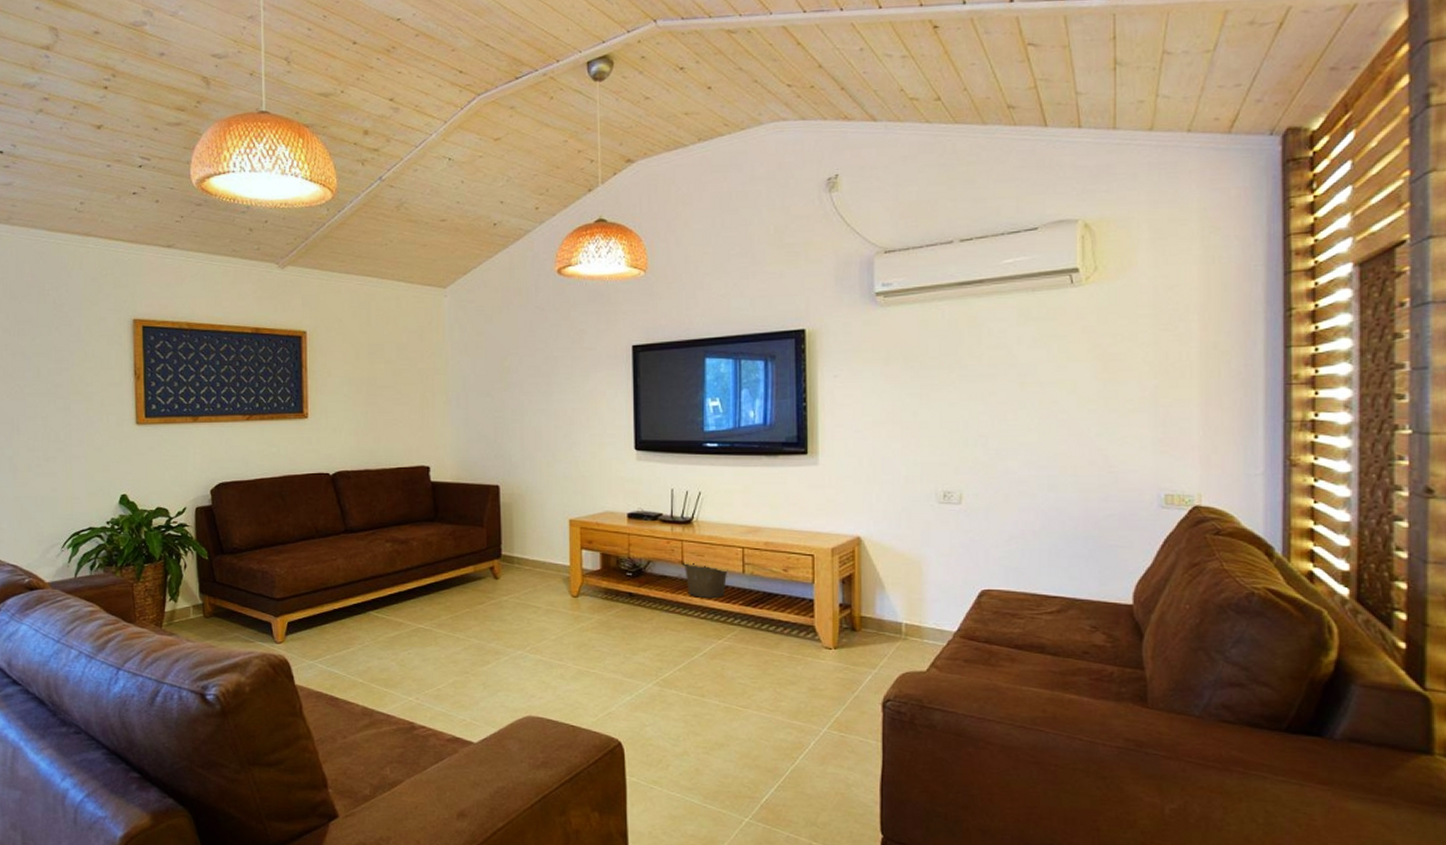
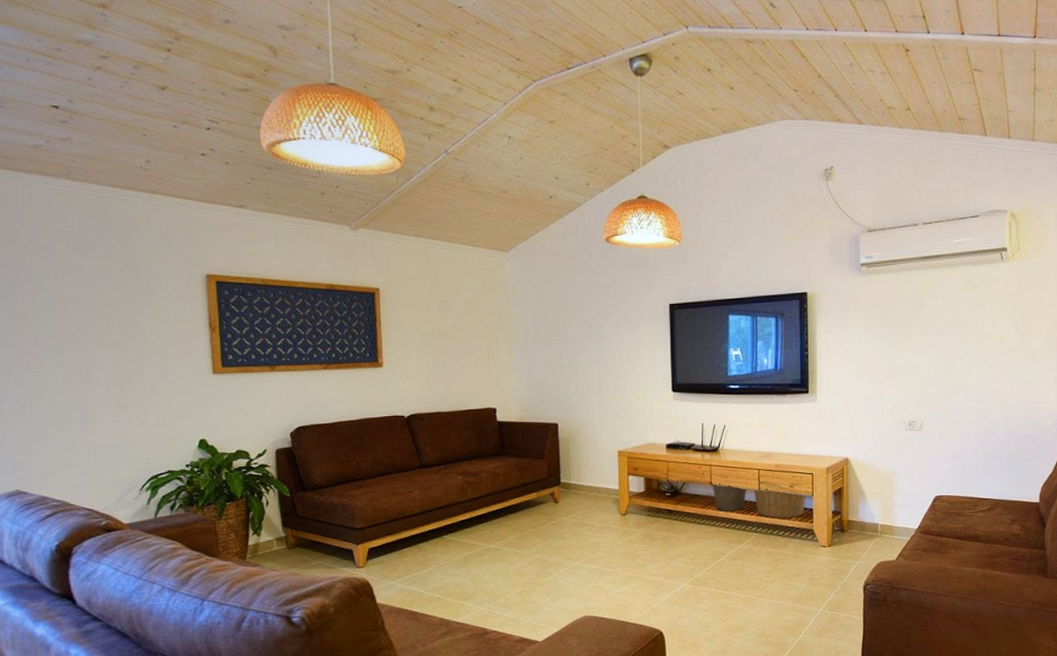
basket: none [735,570,805,610] -> present [753,488,806,518]

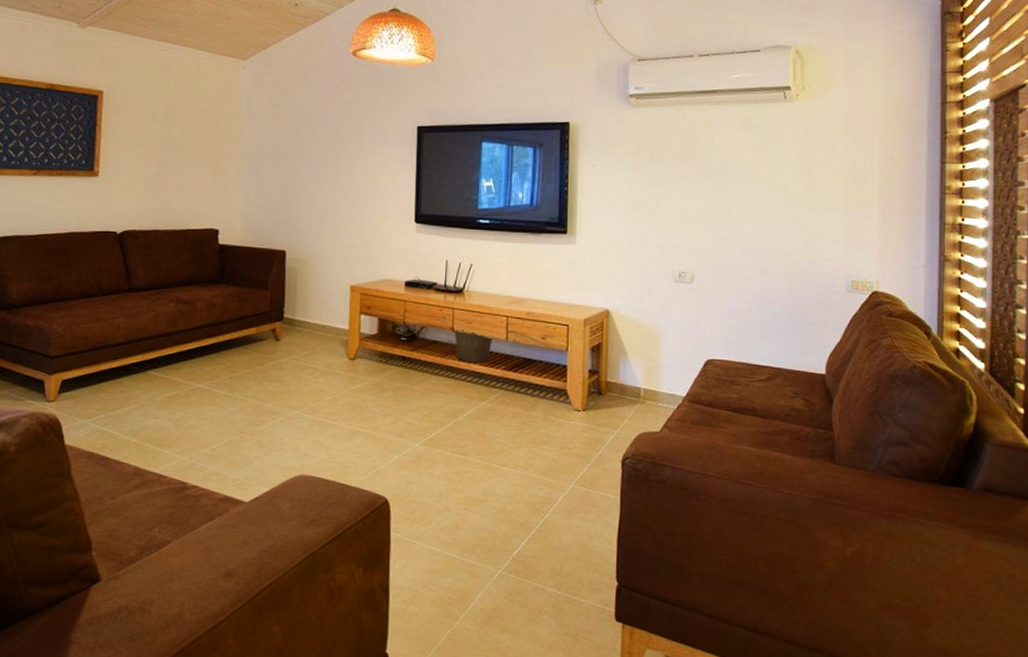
basket: present [753,488,806,518] -> none [500,337,560,375]

